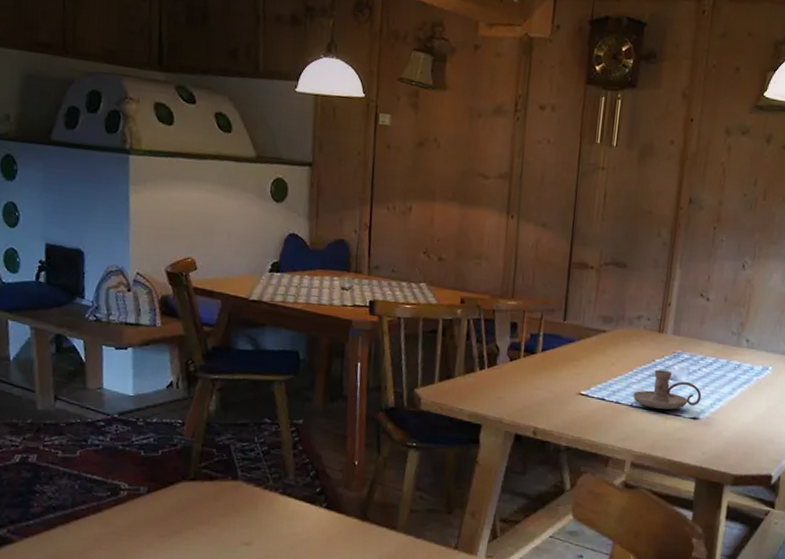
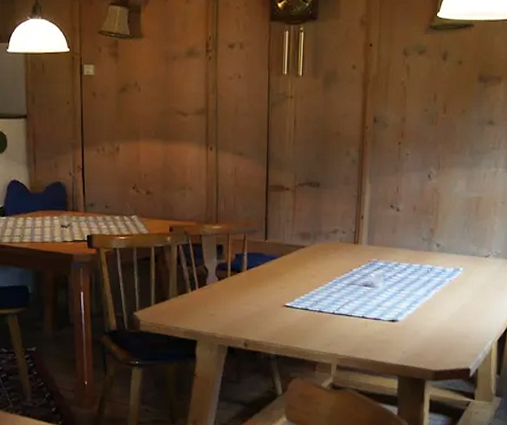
candle holder: present [633,370,702,410] -> none [334,278,398,314]

